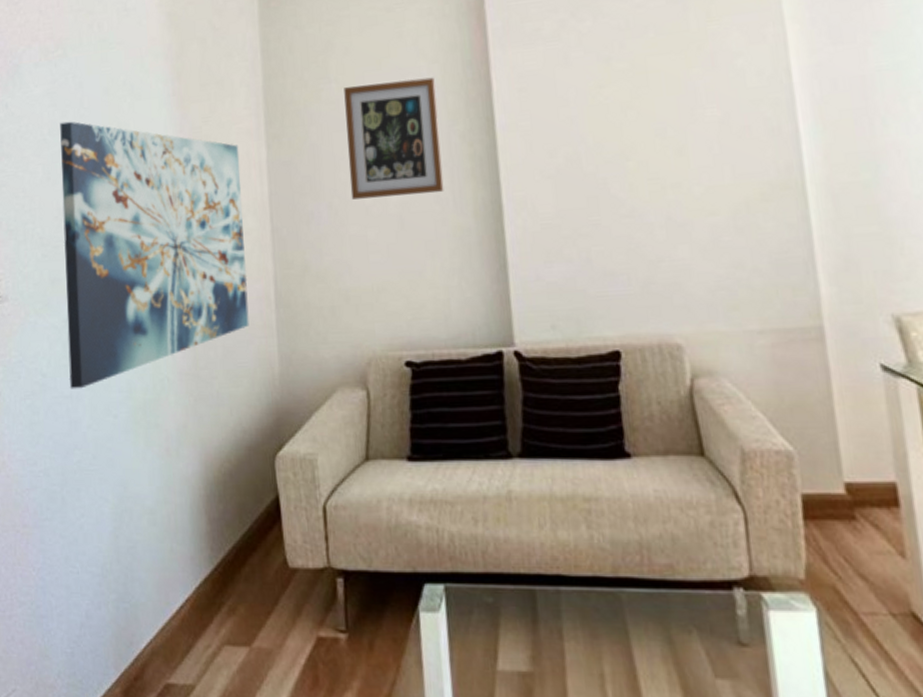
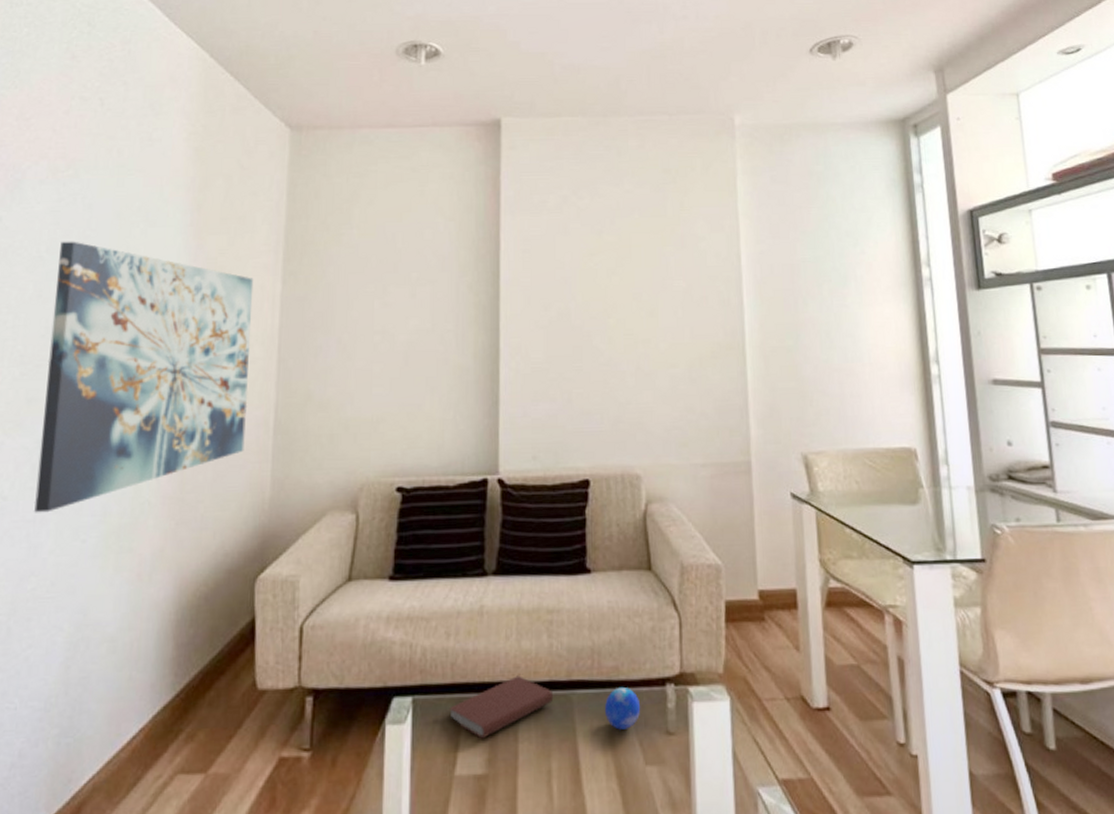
wall art: present [344,77,444,200] -> none [360,233,450,336]
book: none [485,568,600,634] -> present [449,675,554,739]
decorative orb: none [660,587,705,636] -> present [605,686,641,730]

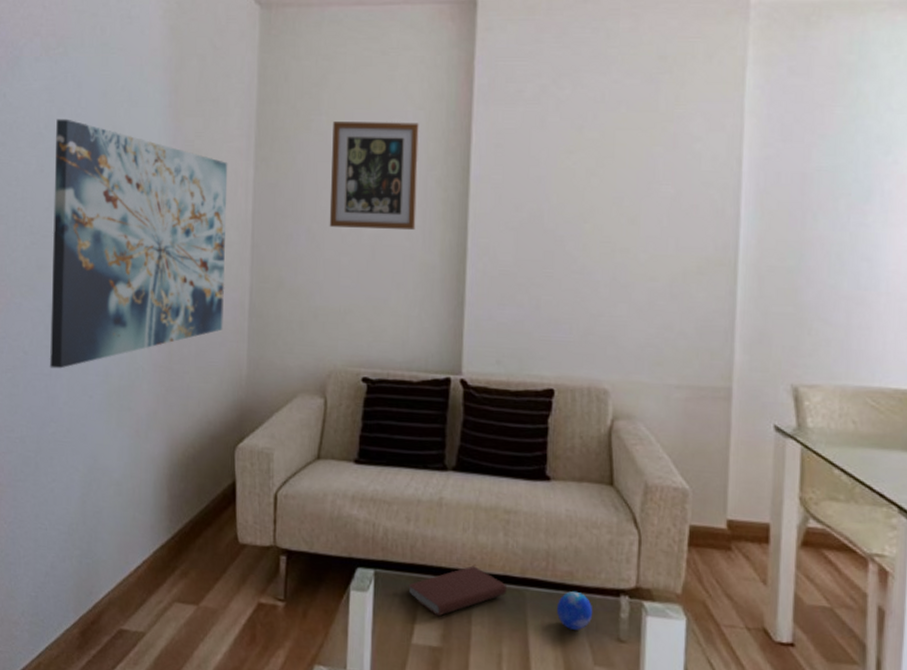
wall art: none [360,233,450,336] -> present [329,122,419,231]

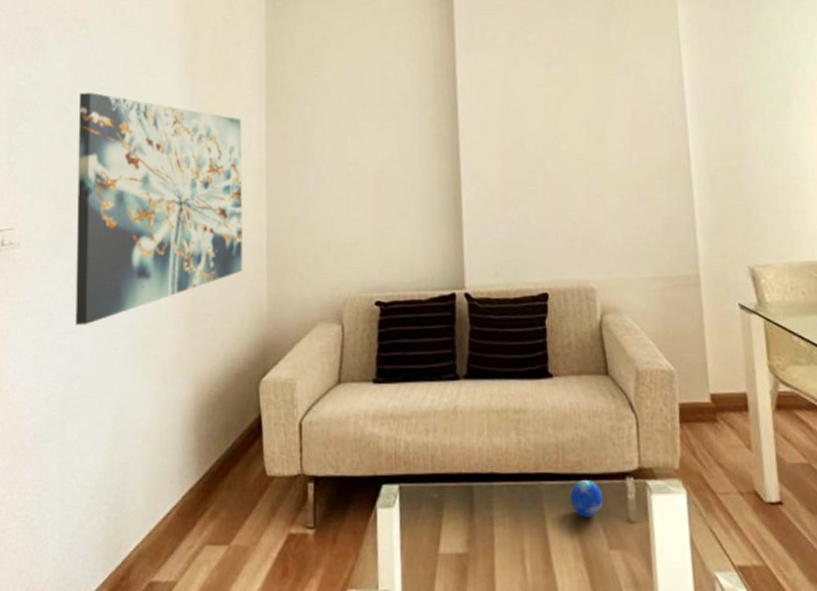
wall art: present [329,122,419,231] -> none [335,71,414,168]
book: present [408,565,508,617] -> none [432,468,524,522]

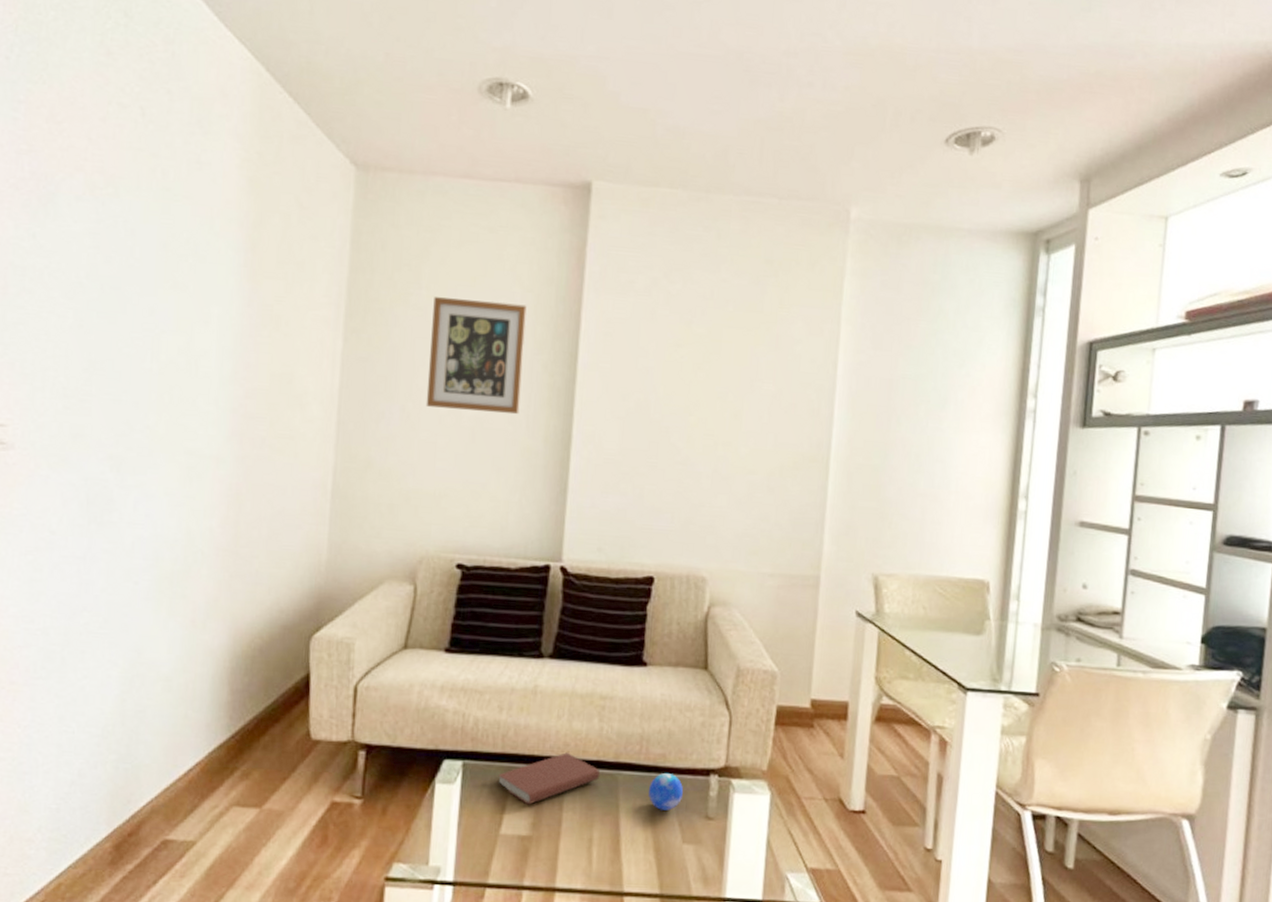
wall art: present [74,92,243,326] -> none [83,268,313,551]
wall art: none [335,71,414,168] -> present [425,297,527,415]
book: none [432,468,524,522] -> present [498,752,601,805]

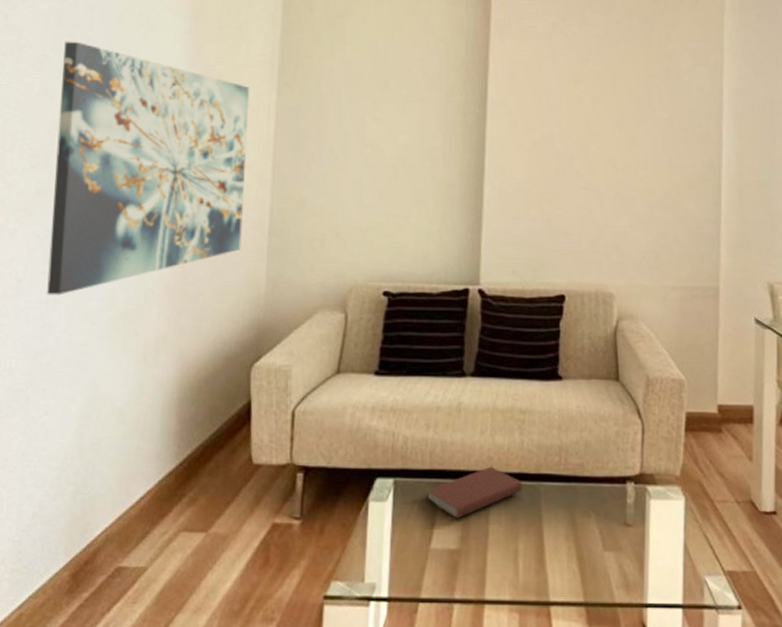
wall art: none [83,268,313,551] -> present [46,41,250,295]
wall art: present [425,297,527,415] -> none [352,50,440,152]
decorative orb: present [649,772,684,811] -> none [569,482,602,519]

